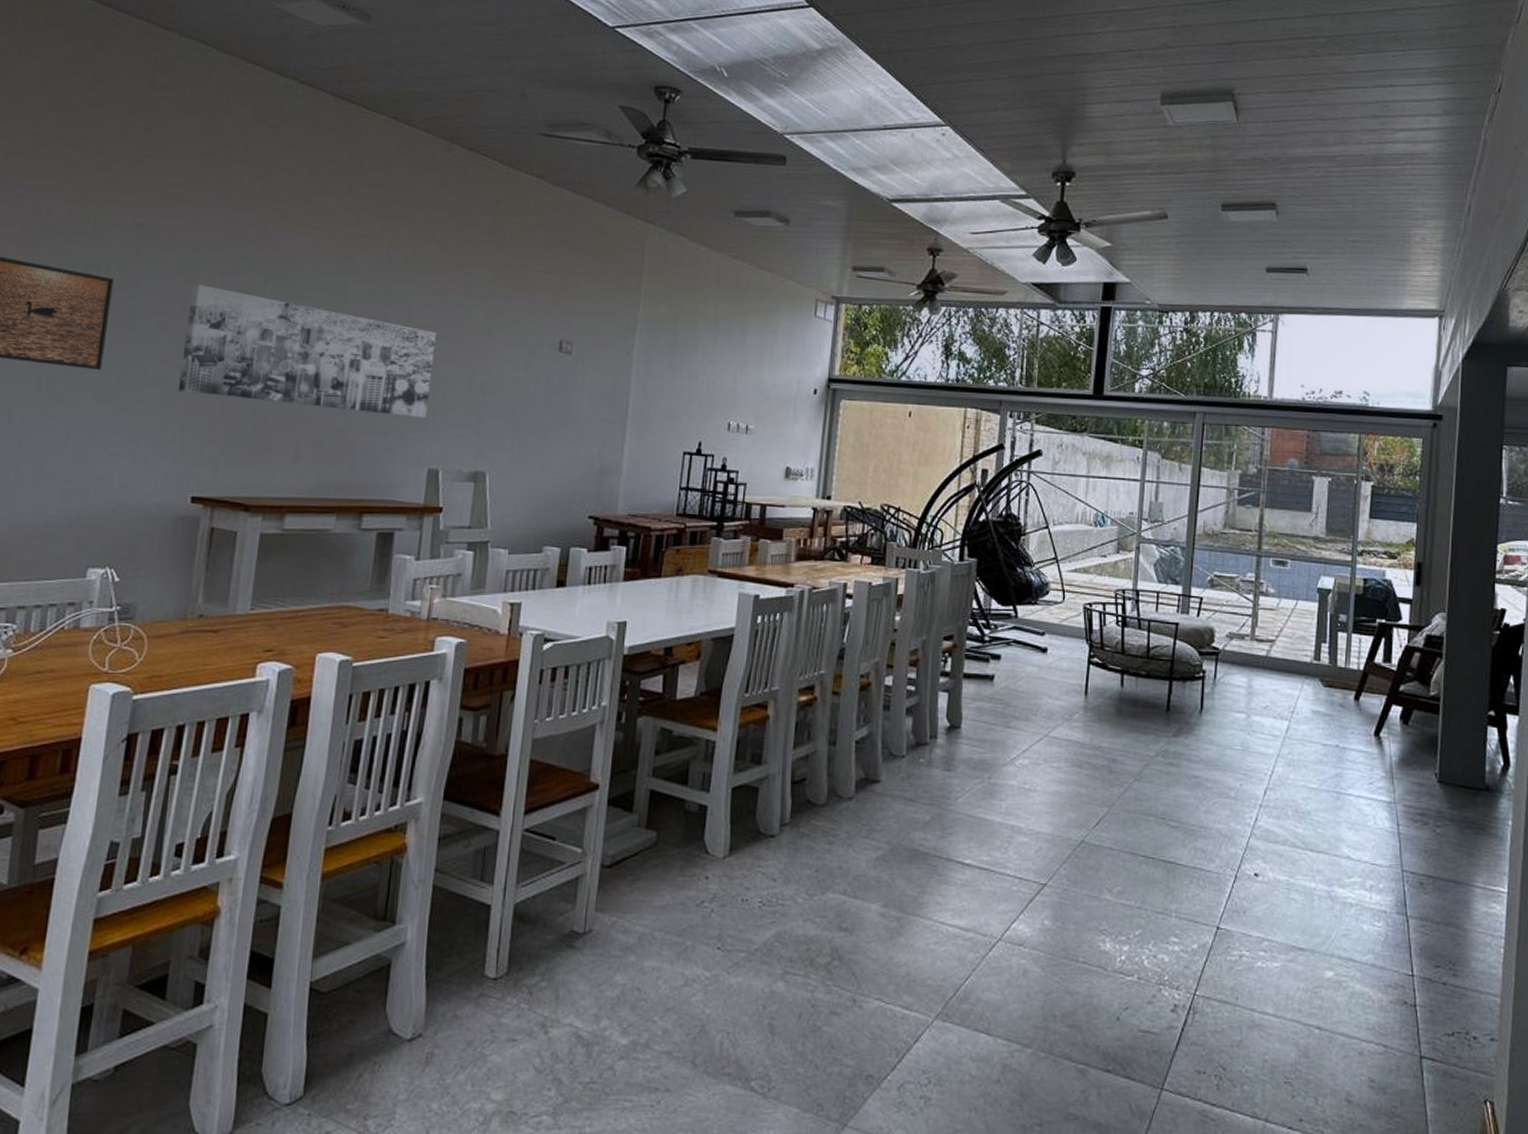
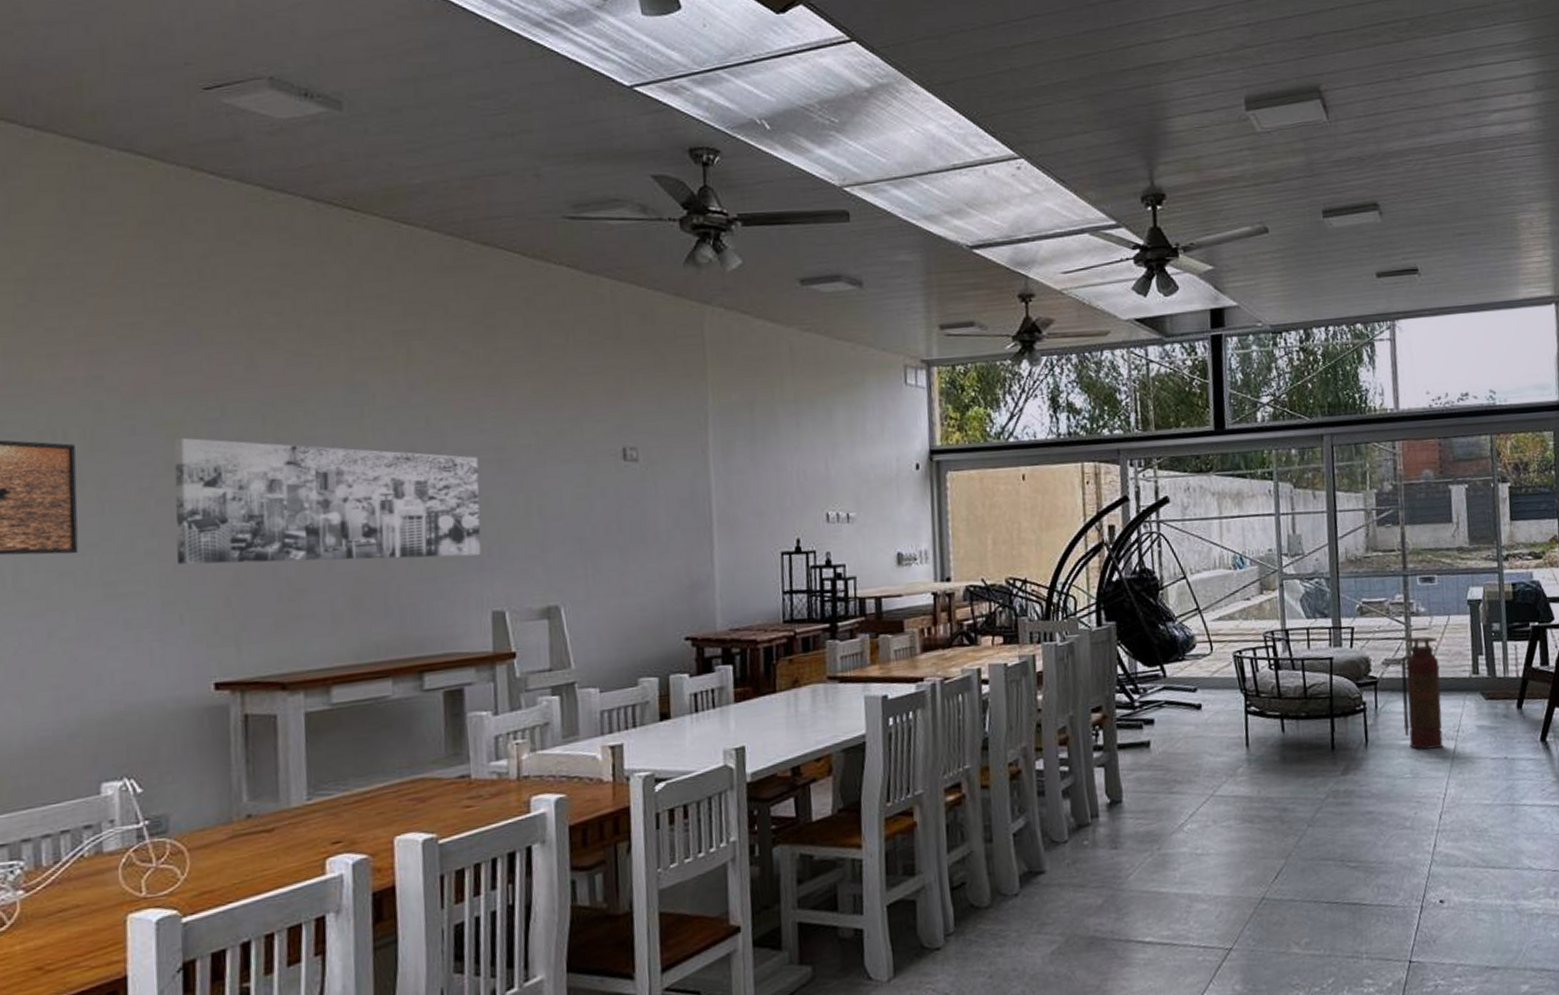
fire extinguisher: none [1240,616,1282,726] -> present [1400,636,1444,750]

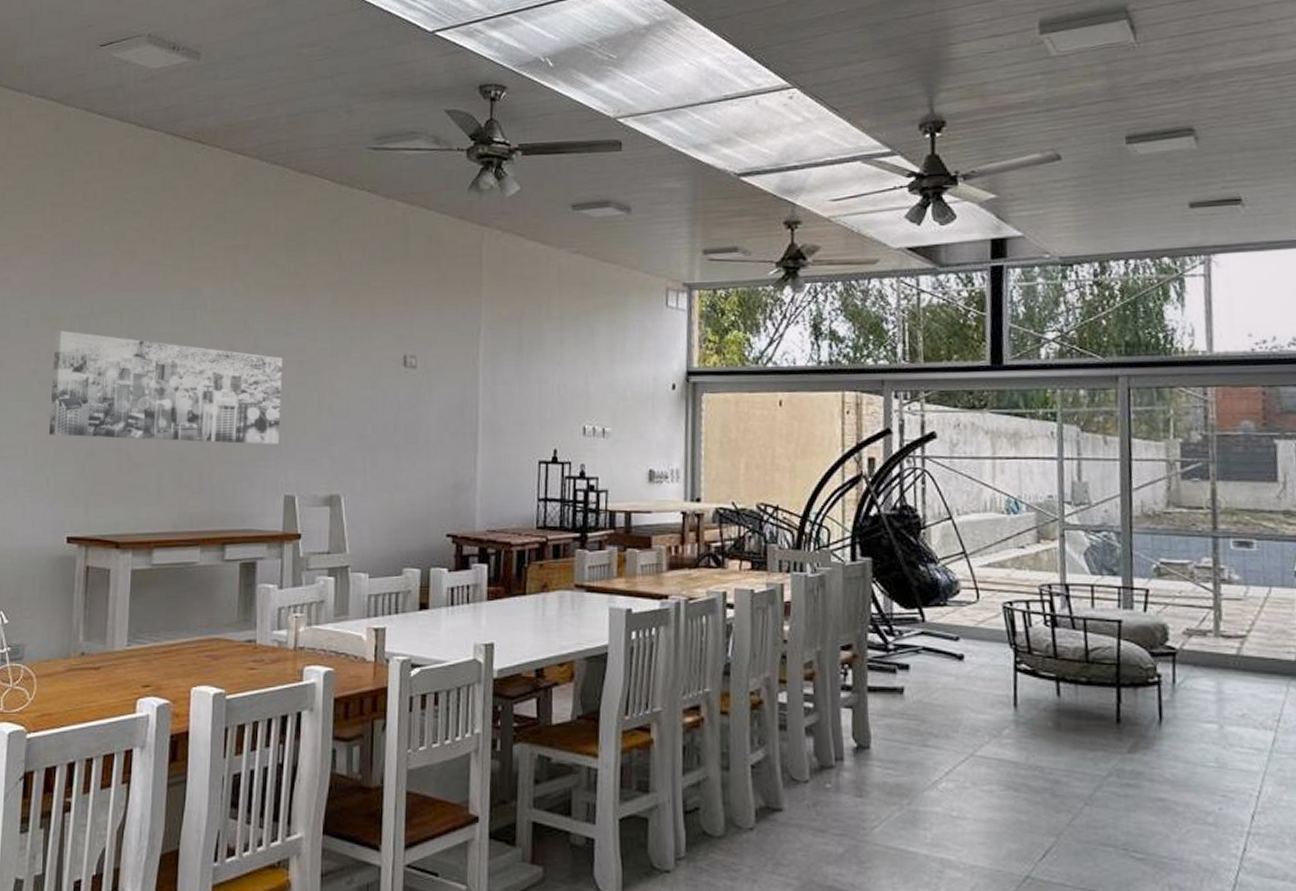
fire extinguisher: present [1400,636,1444,750] -> none [1206,608,1259,737]

